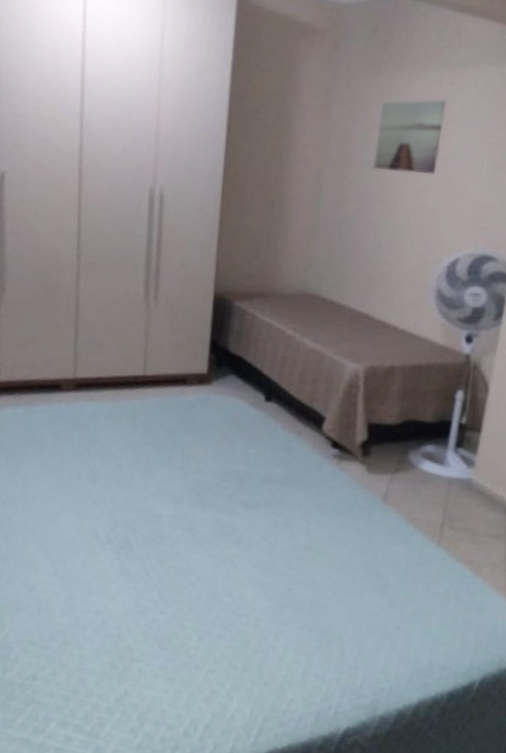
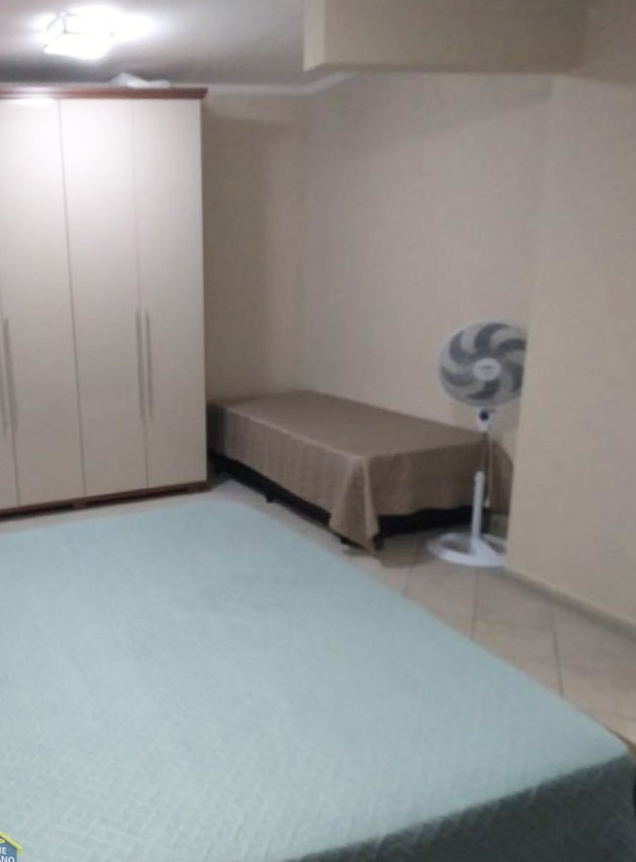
wall art: present [373,99,446,175] -> none [356,167,431,254]

